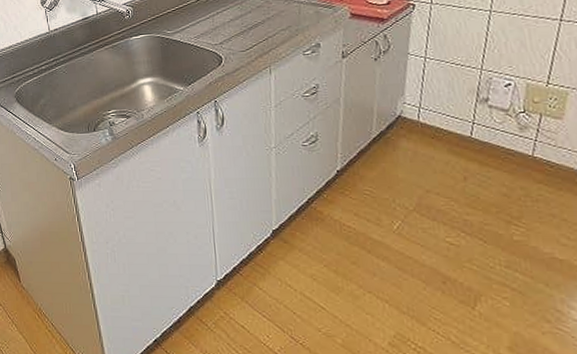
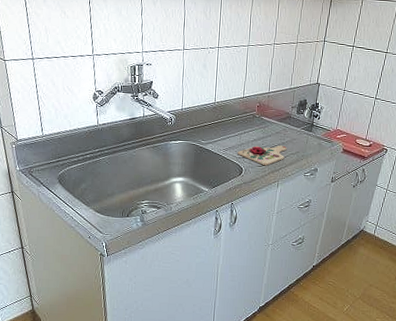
cutting board: none [212,21,275,49] -> present [237,145,287,165]

